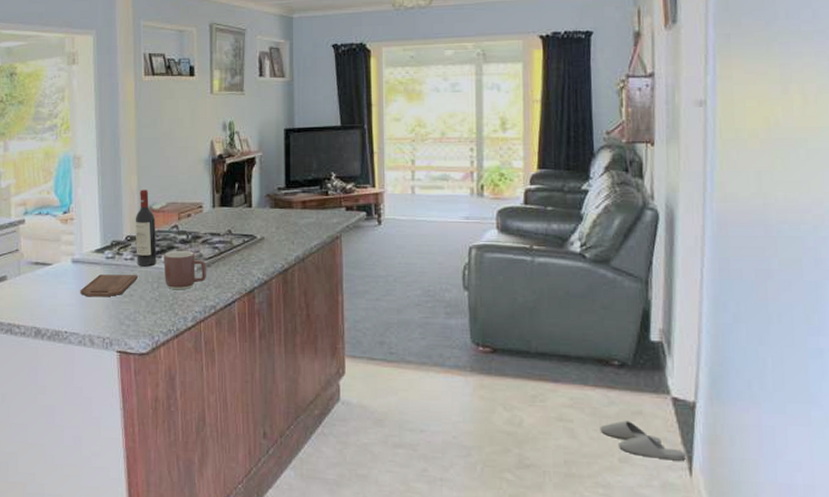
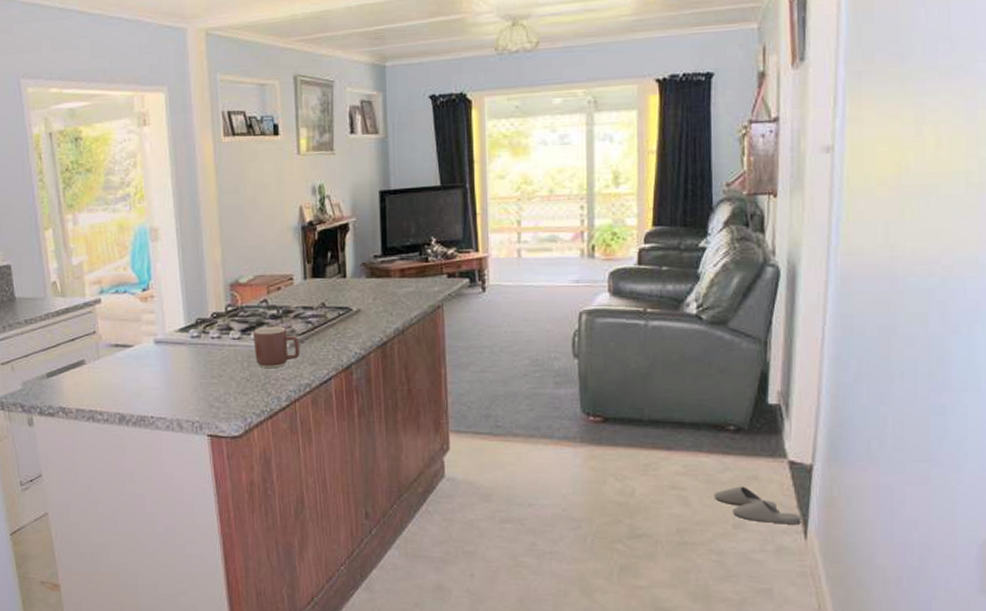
cutting board: present [80,274,138,297] -> none [165,354,226,379]
wine bottle: present [135,190,157,268] -> none [220,262,246,346]

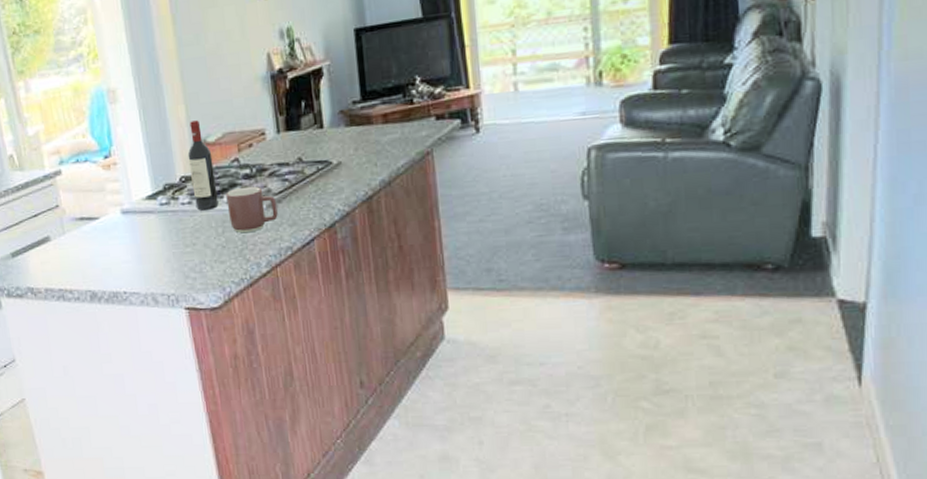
wine bottle: none [220,262,246,346] -> present [187,120,219,212]
slippers: present [714,486,801,524] -> none [751,331,854,371]

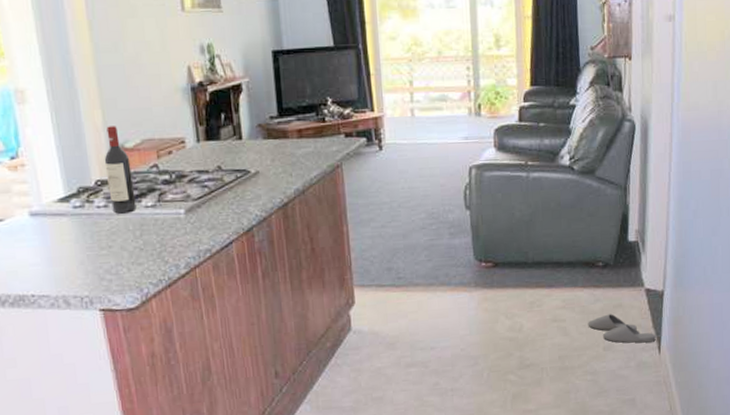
mug: present [226,186,278,233] -> none [144,191,197,236]
slippers: none [751,331,854,371] -> present [588,314,656,343]

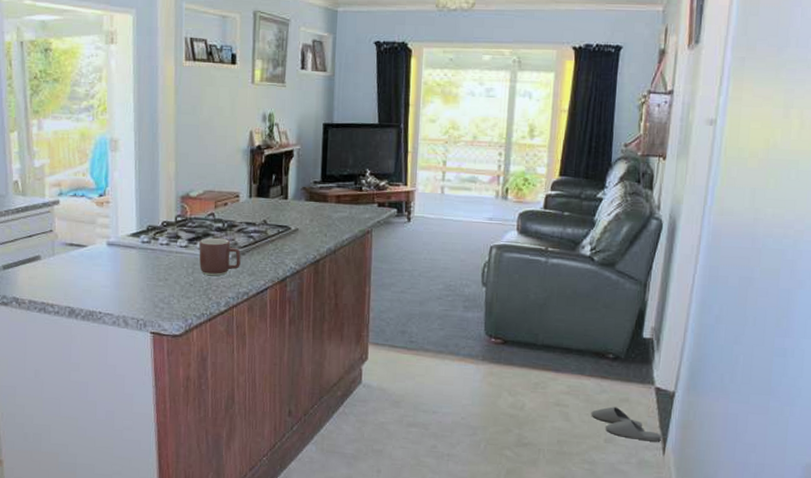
wine bottle: present [104,126,137,215] -> none [171,176,193,254]
mug: none [144,191,197,236] -> present [199,237,241,276]

